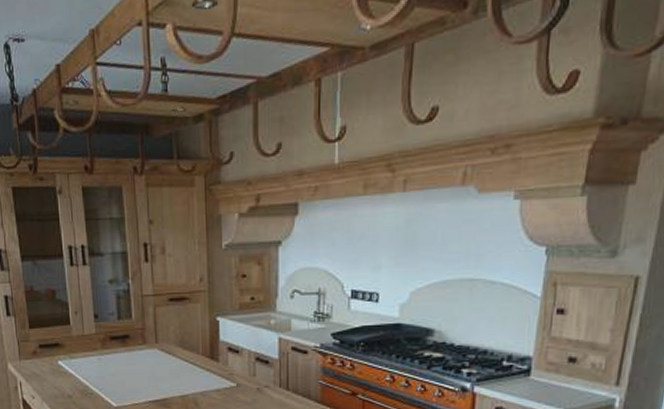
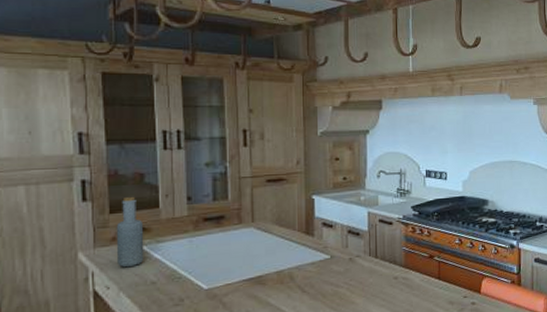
bottle: none [35,312,61,380] -> present [116,196,144,268]

